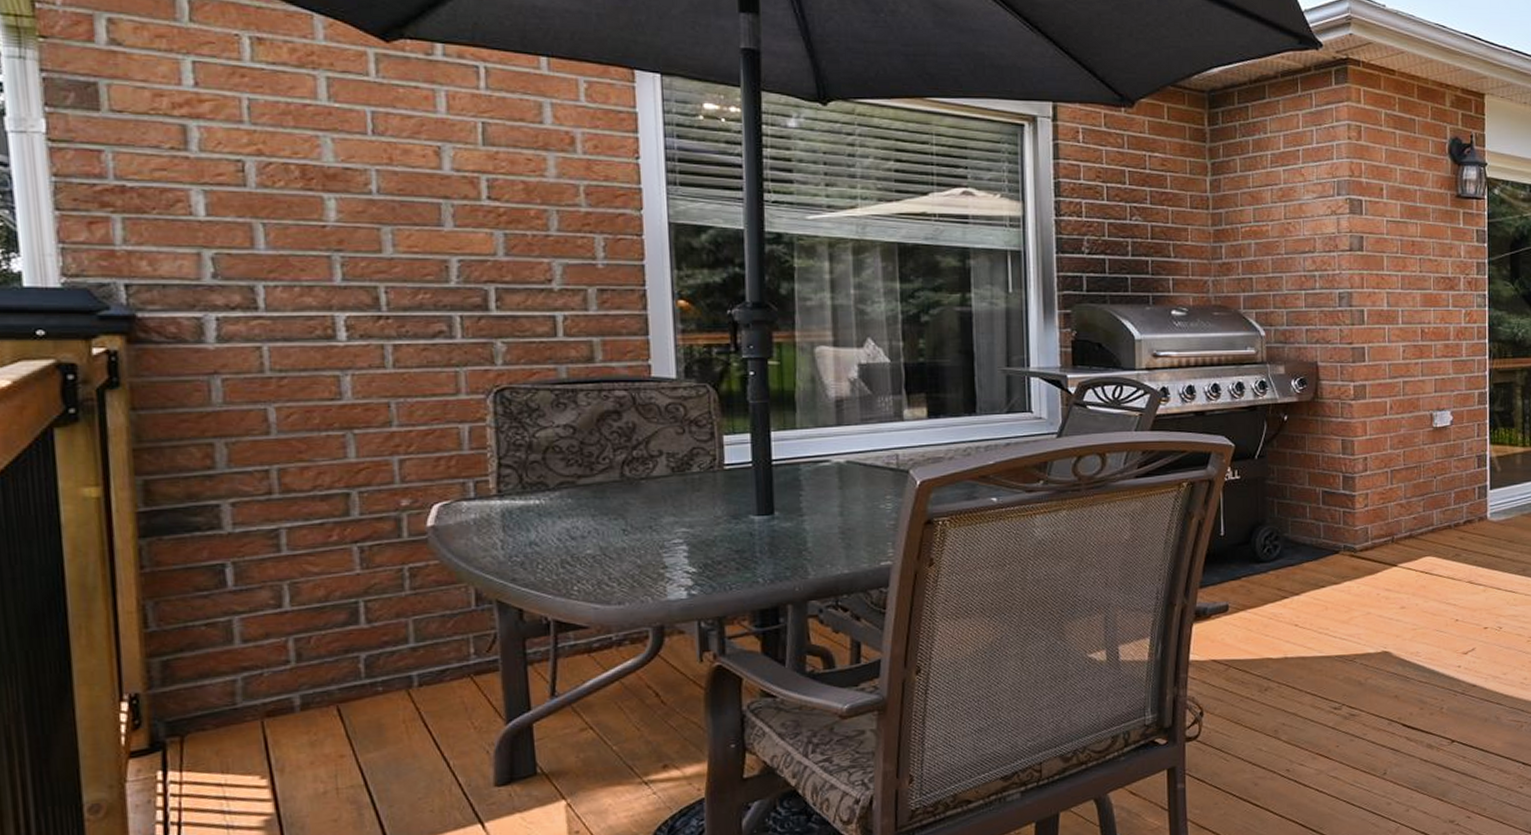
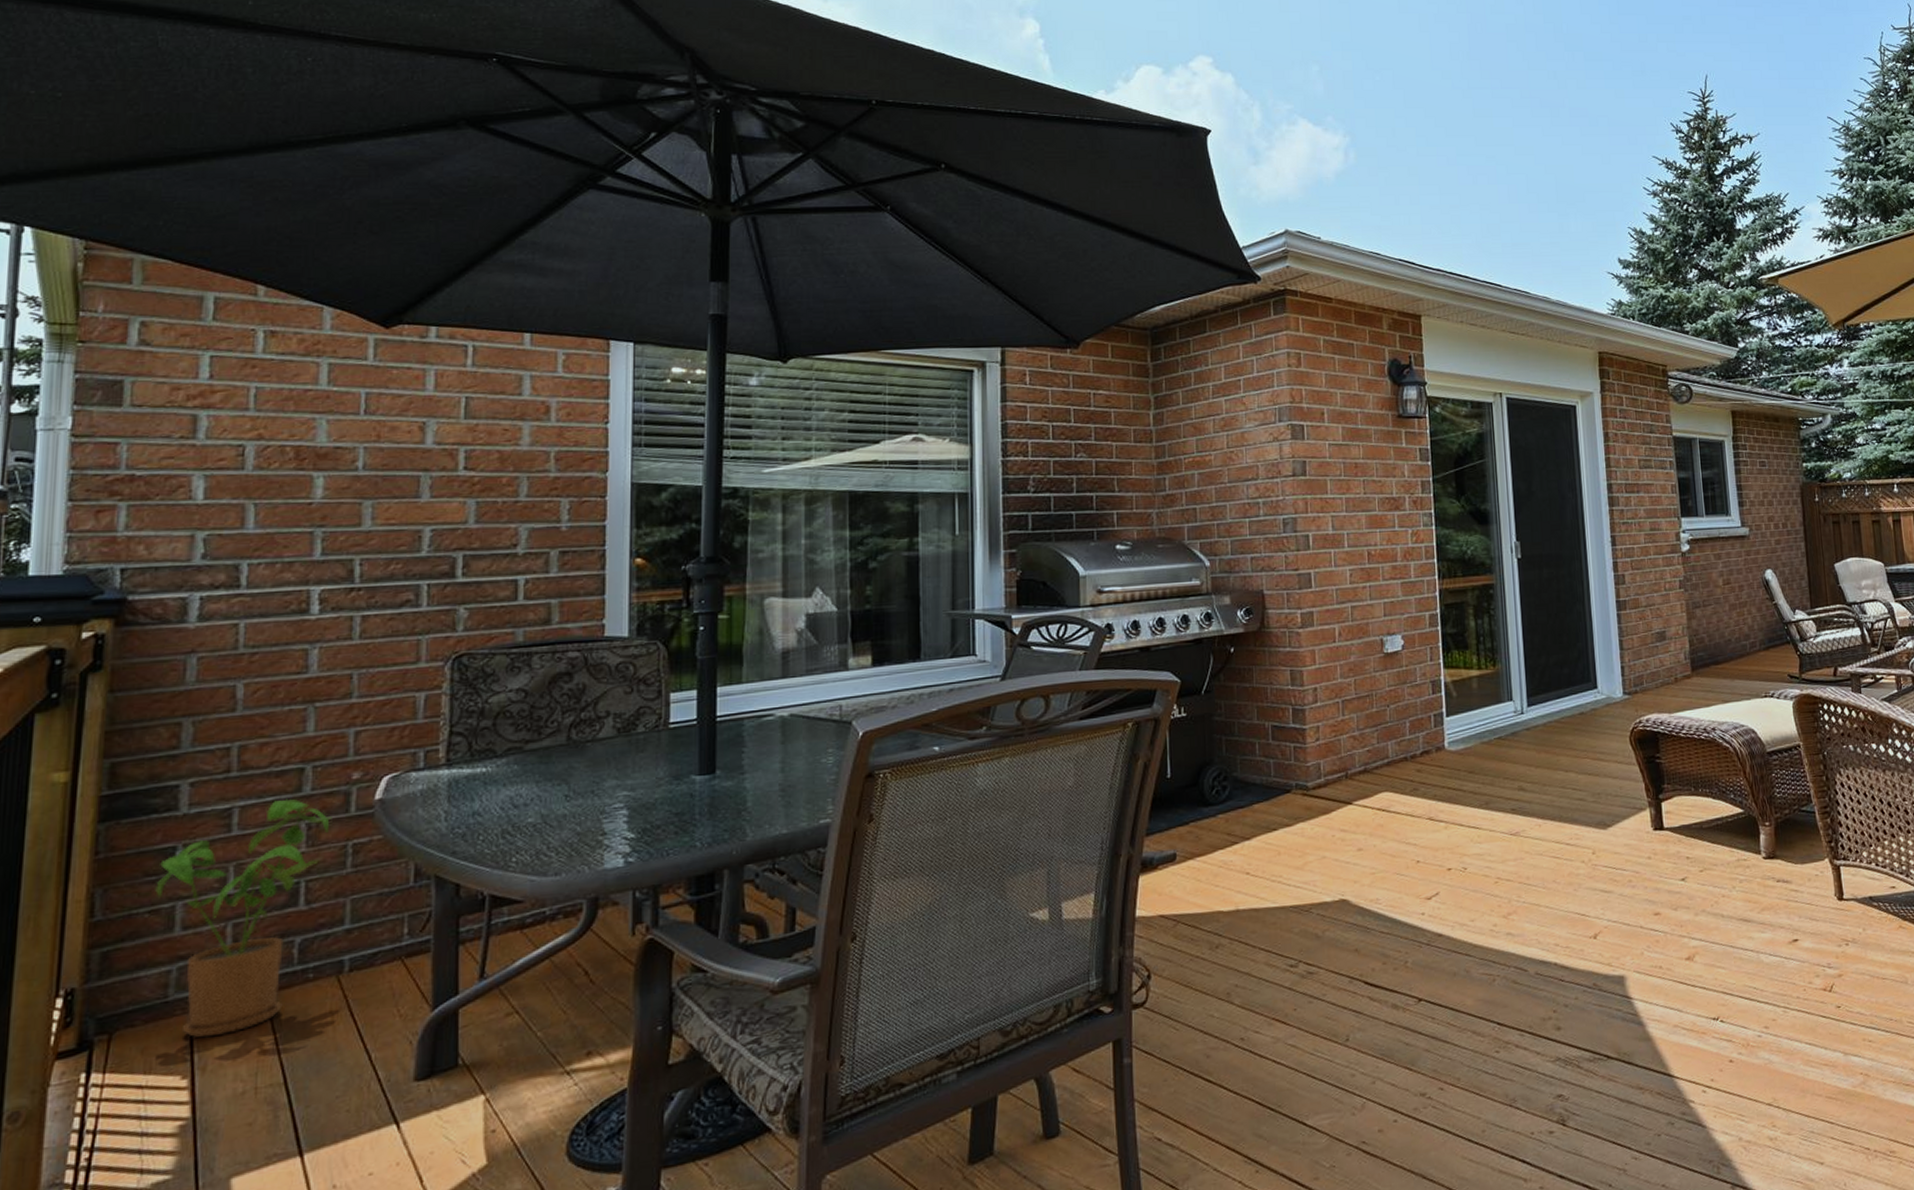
house plant: none [209,522,385,743] -> present [155,798,332,1038]

